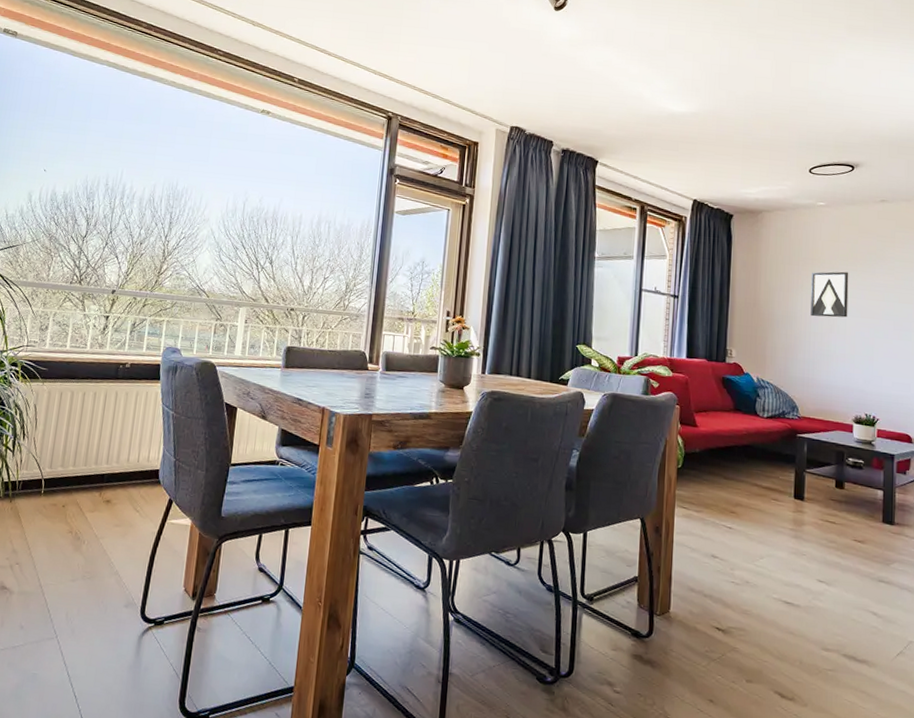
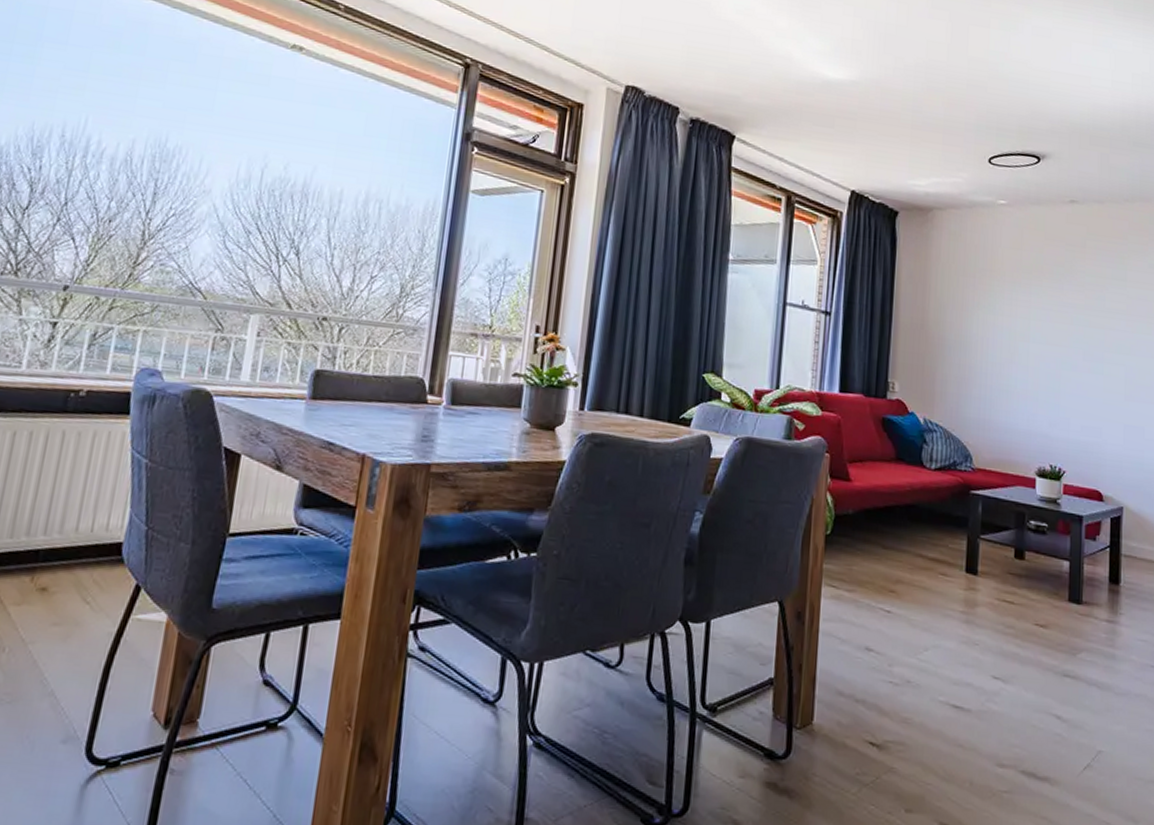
wall art: present [810,271,849,318] -> none [988,286,1033,345]

